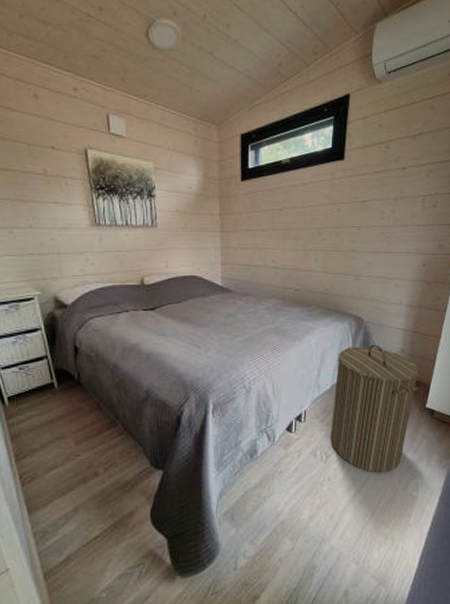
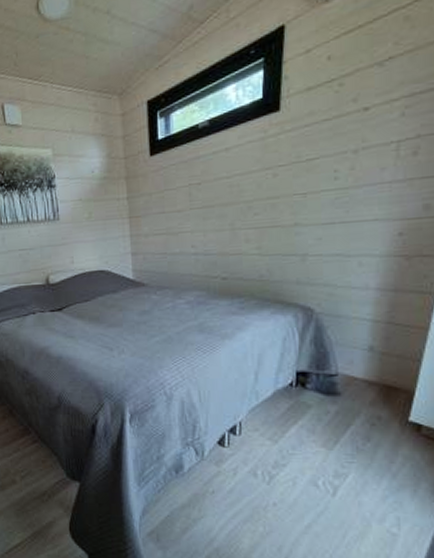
laundry hamper: present [330,344,419,473] -> none [274,340,397,501]

